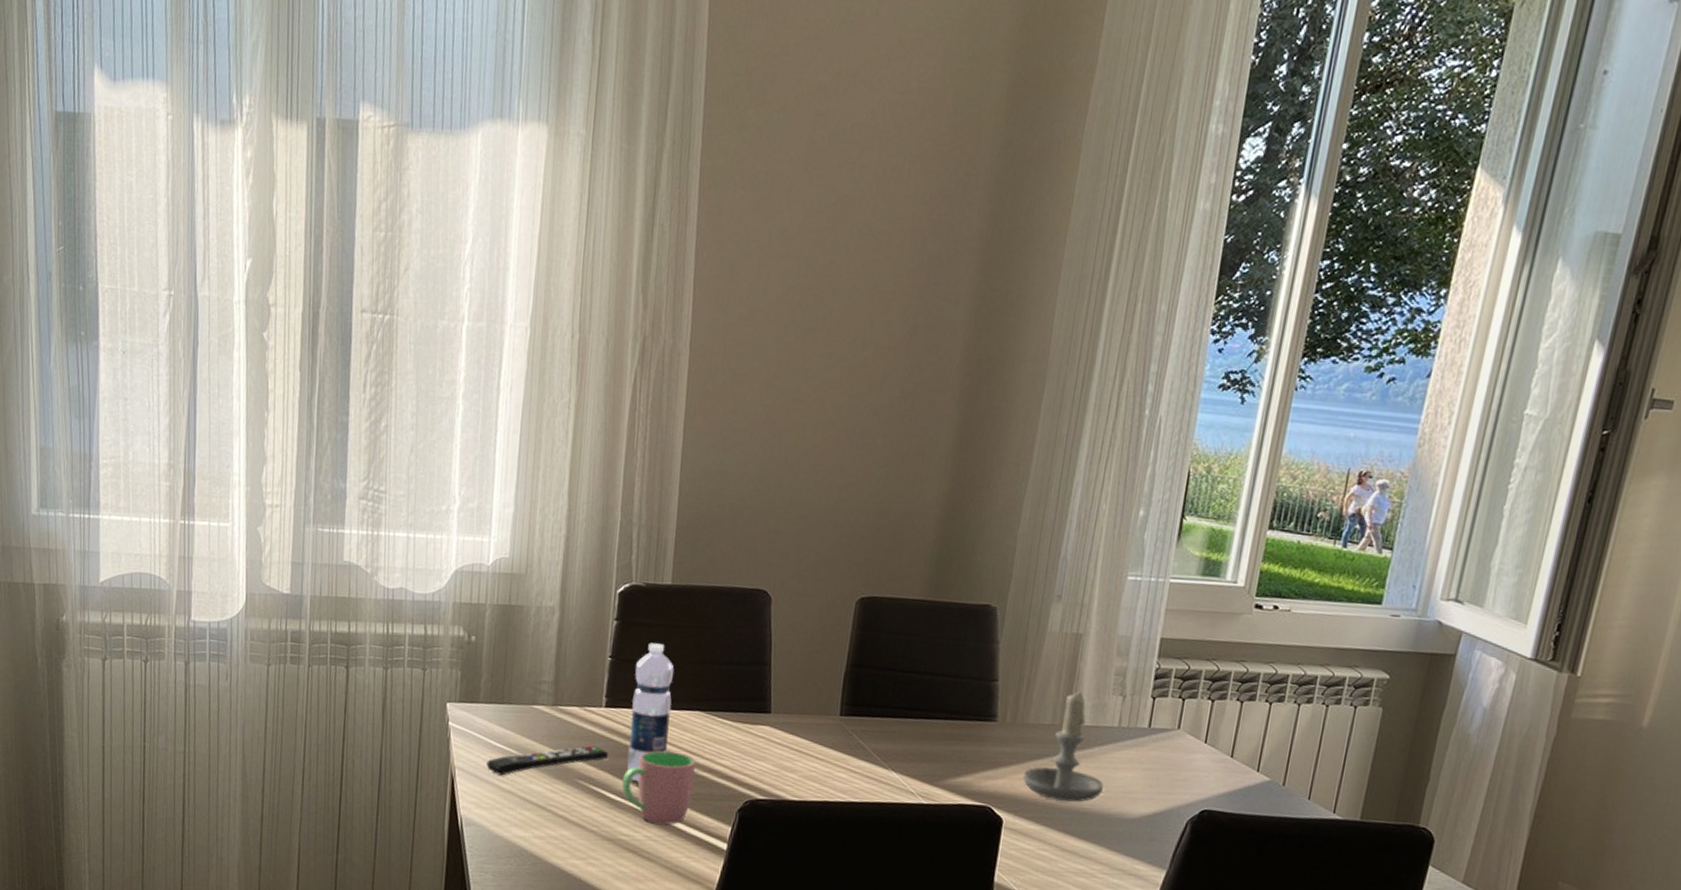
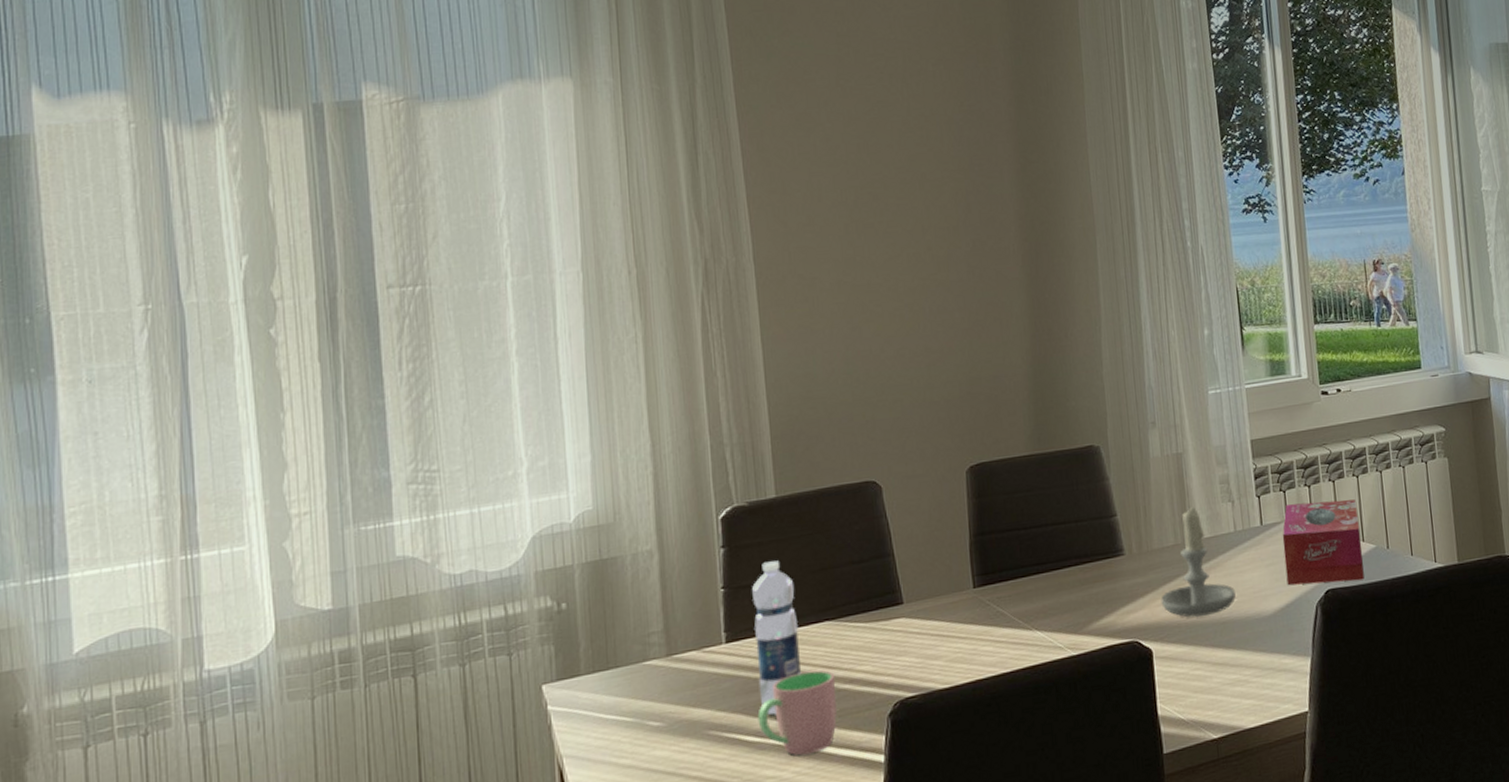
remote control: present [486,745,609,776] -> none [599,688,739,752]
tissue box: none [1161,713,1261,810] -> present [1282,499,1365,586]

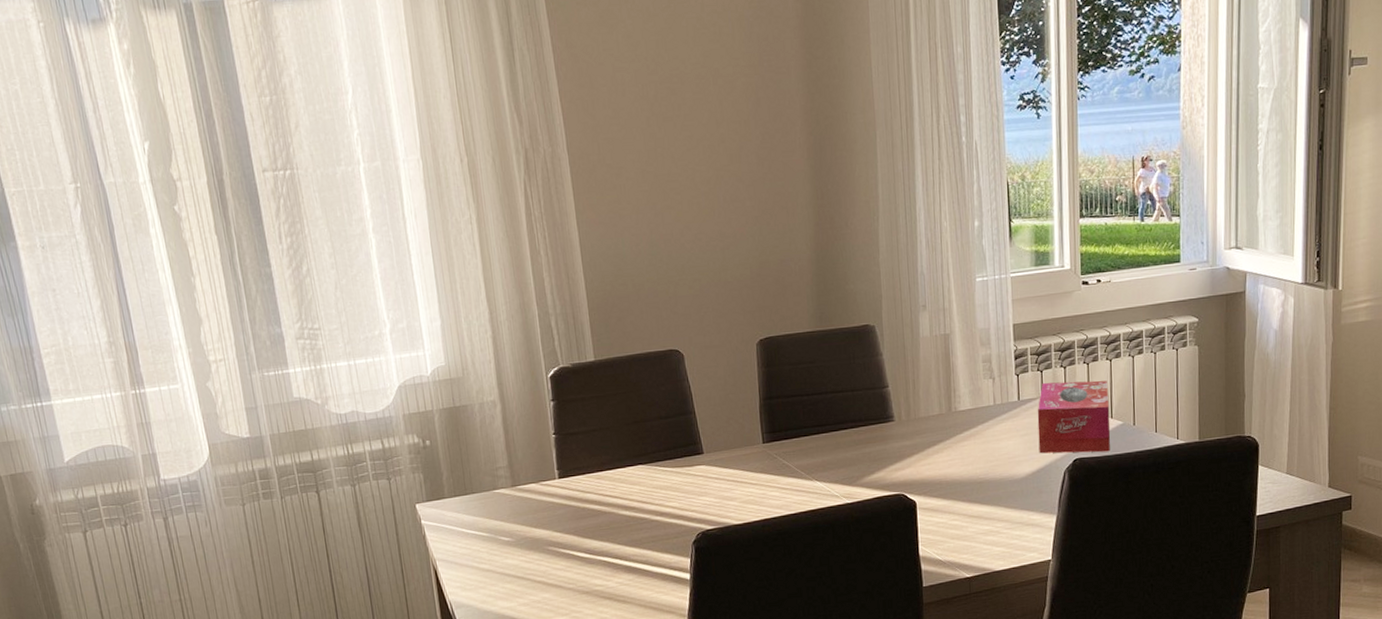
water bottle: present [752,560,802,715] -> none [578,413,621,538]
cup: present [757,670,837,756] -> none [586,504,651,570]
candle: present [1161,506,1236,618] -> none [925,381,992,477]

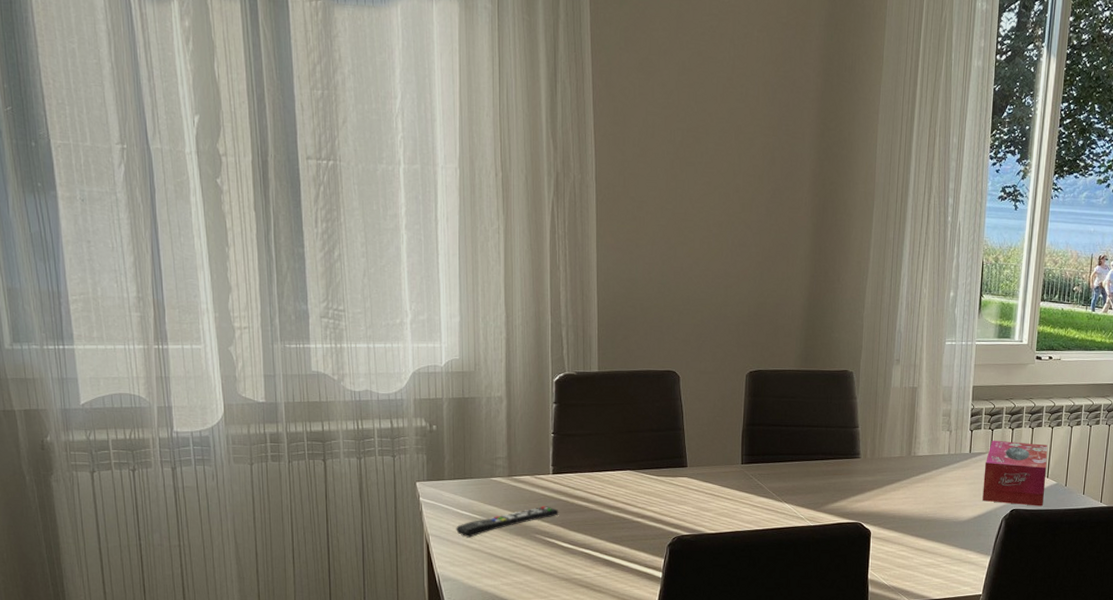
remote control: none [463,514,571,558] -> present [456,506,559,538]

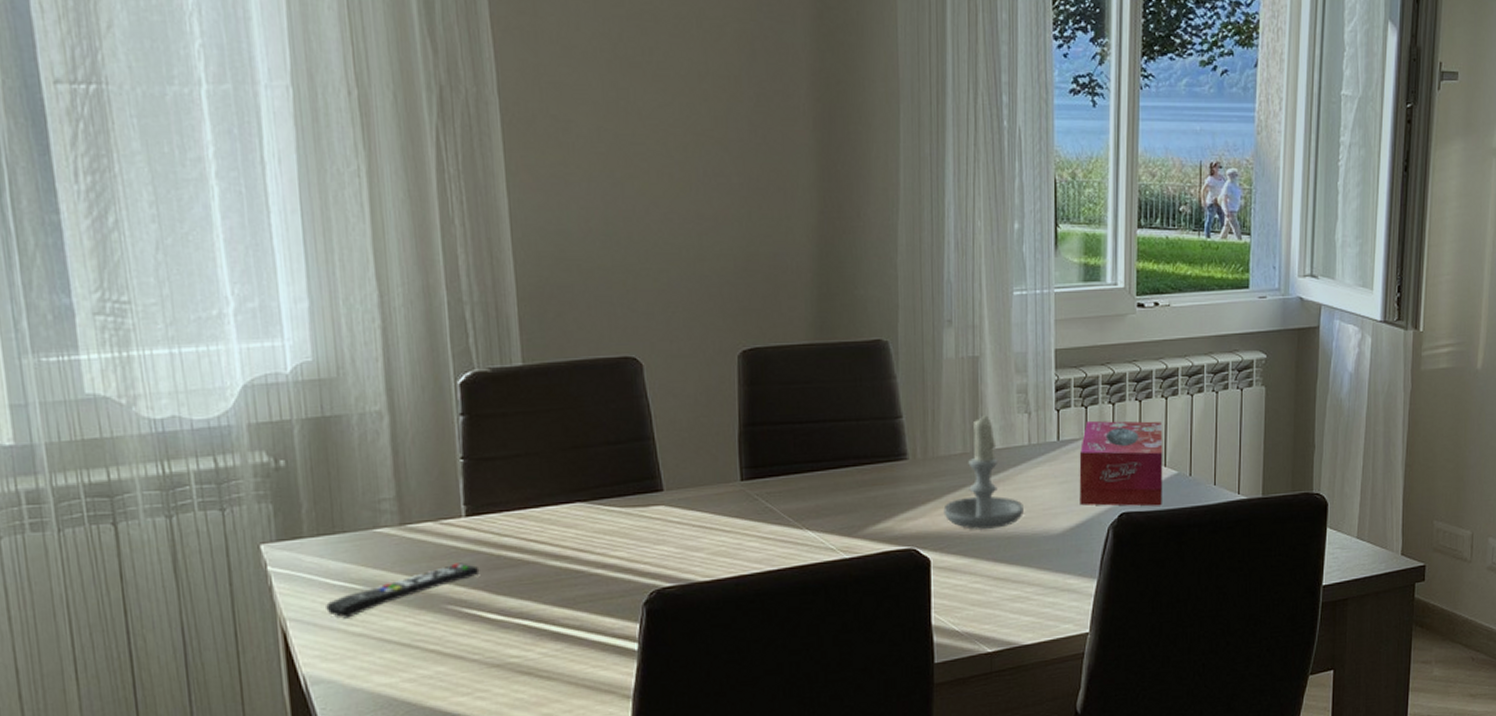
candle: none [883,429,941,514] -> present [943,414,1024,531]

